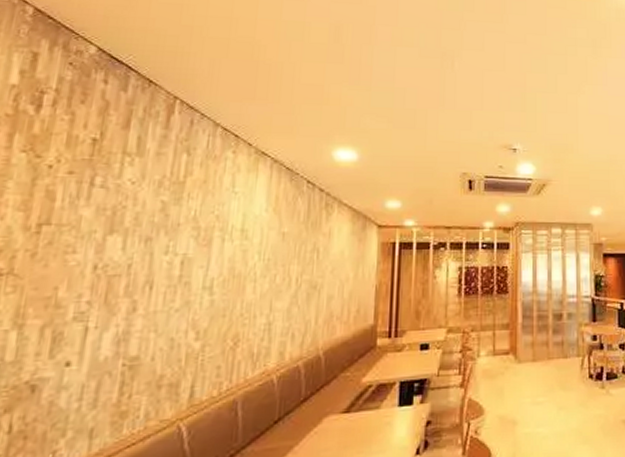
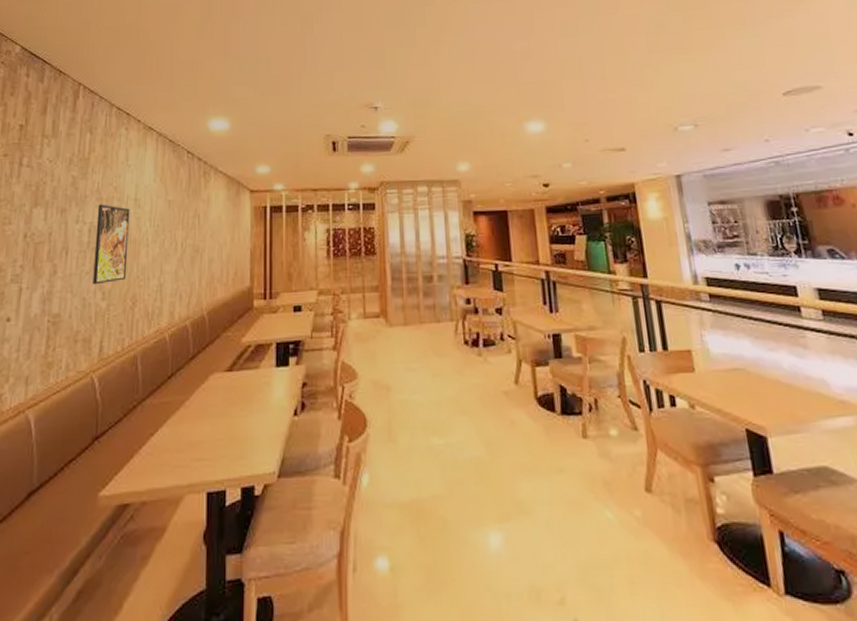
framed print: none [184,234,235,324] -> present [92,204,130,285]

